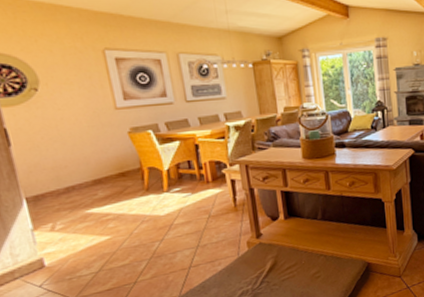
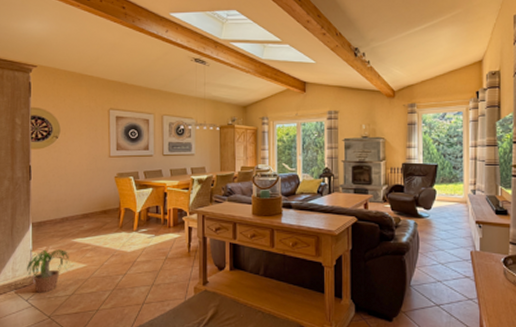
potted plant: none [30,223,92,276] -> present [26,249,73,293]

